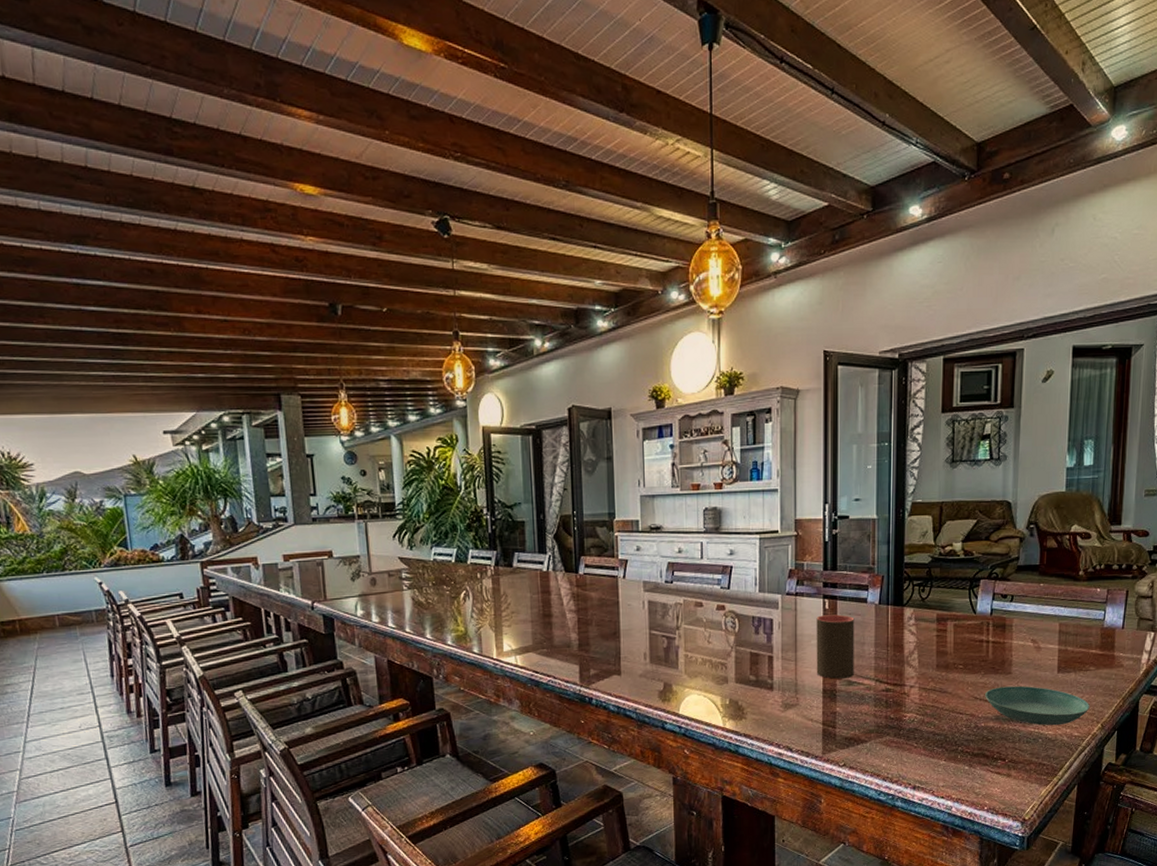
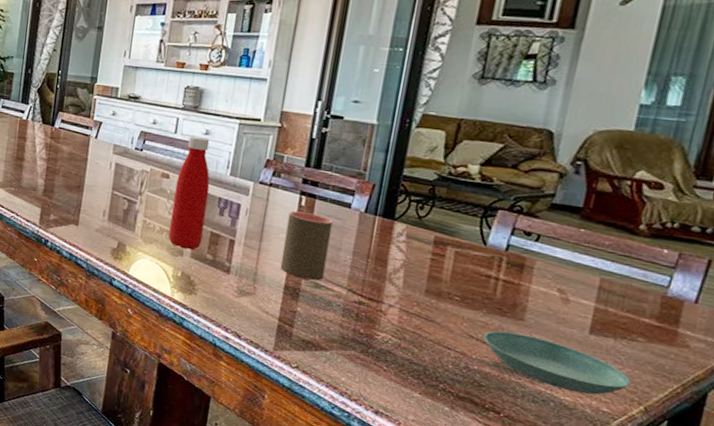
bottle: none [710,558,743,675] -> present [168,136,210,250]

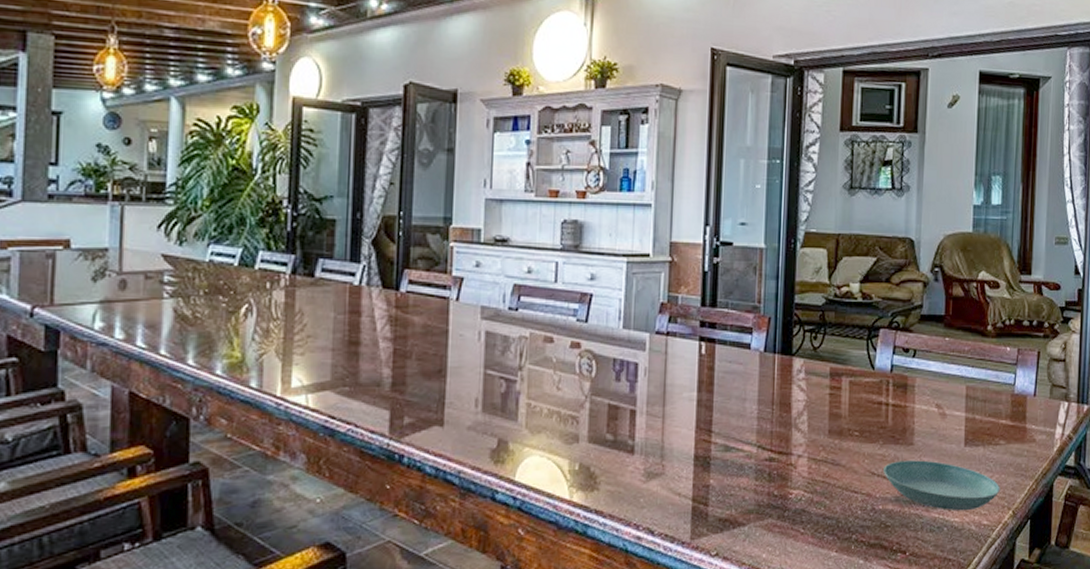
bottle: present [168,136,210,250] -> none [559,284,602,432]
cup: present [280,210,333,281] -> none [687,362,735,443]

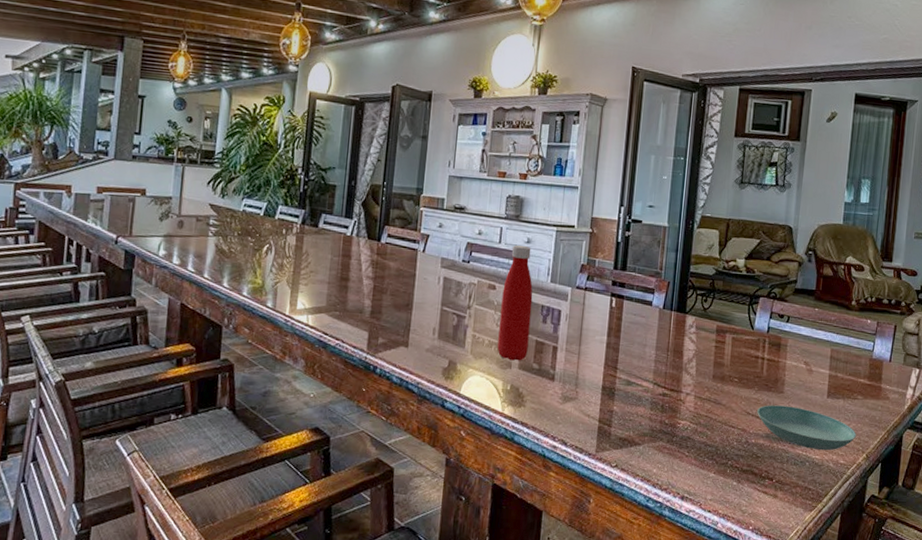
bottle: none [559,284,602,432] -> present [497,245,533,361]

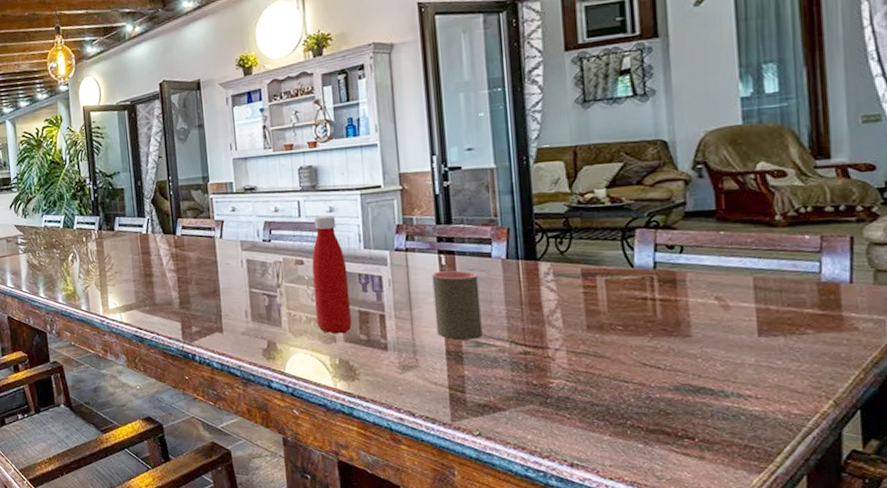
cup: none [597,312,639,378] -> present [432,270,483,340]
saucer: present [757,405,856,451] -> none [657,351,813,400]

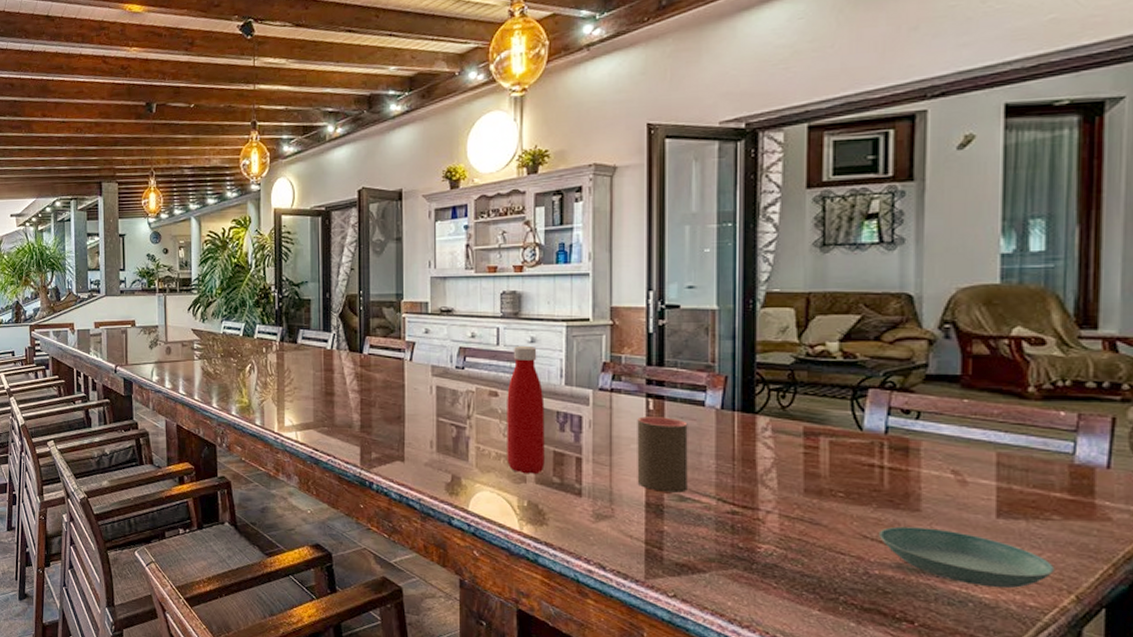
saucer: none [657,351,813,400] -> present [879,526,1055,589]

